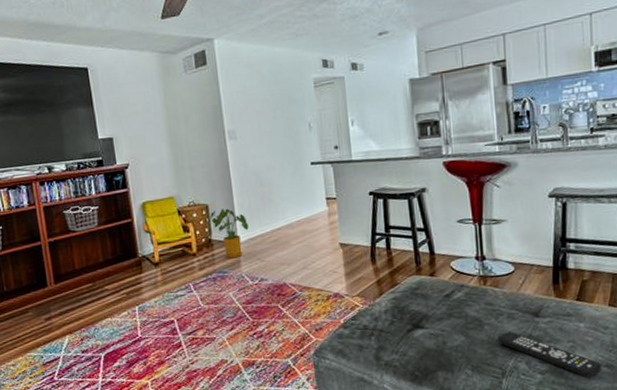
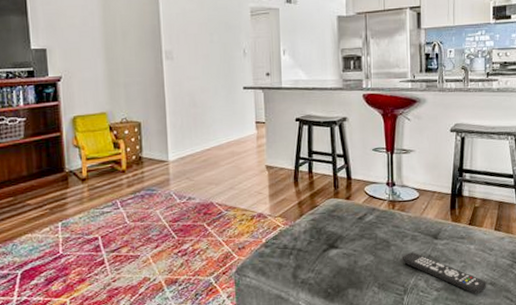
house plant: present [208,208,249,259] -> none [140,127,180,177]

